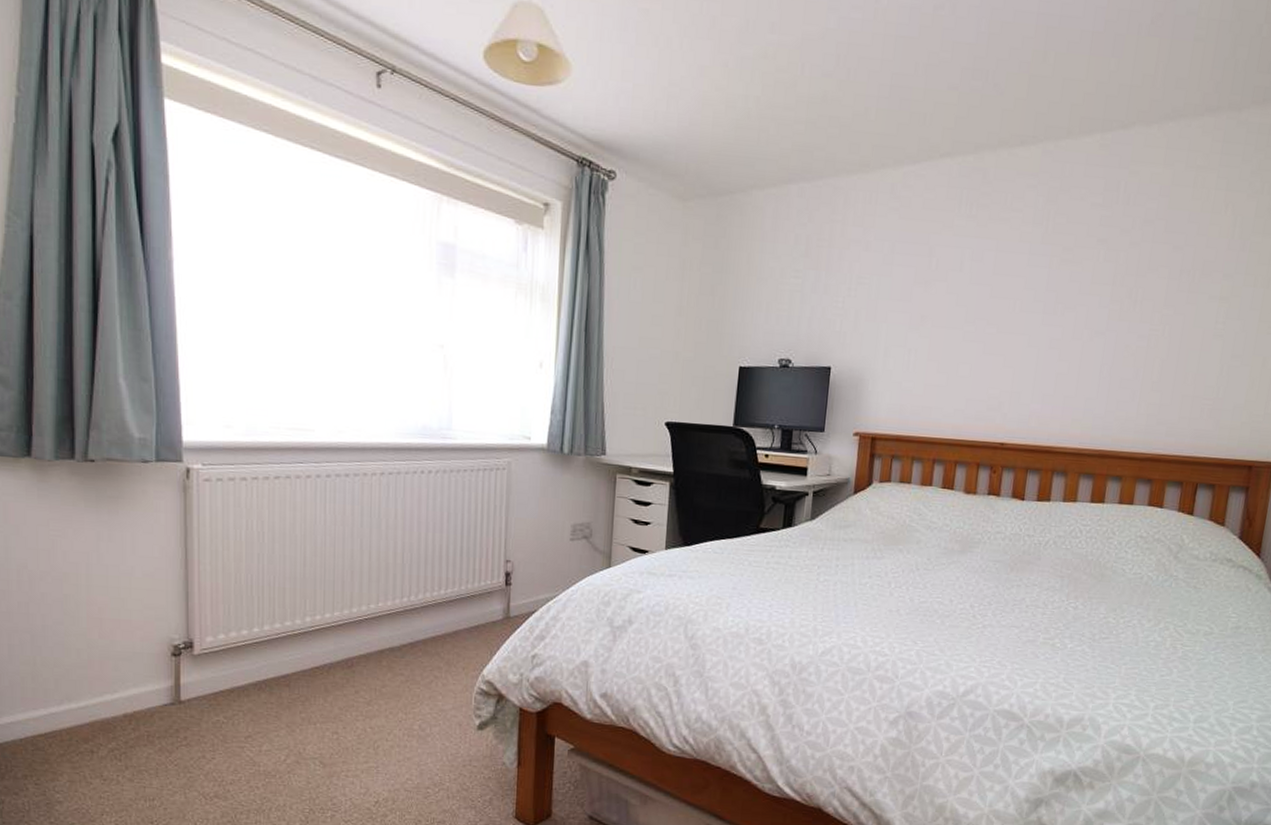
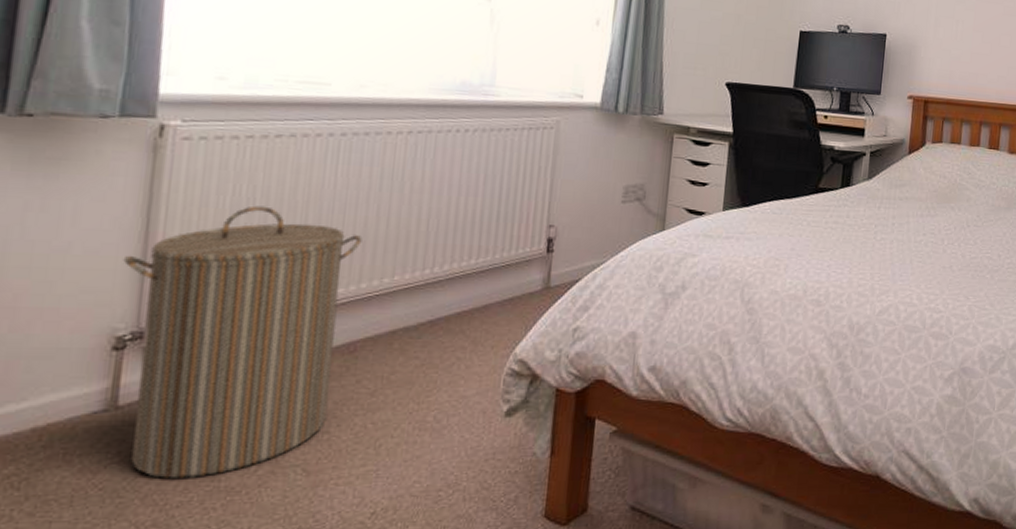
laundry hamper: none [171,538,351,762] -> present [123,205,363,480]

